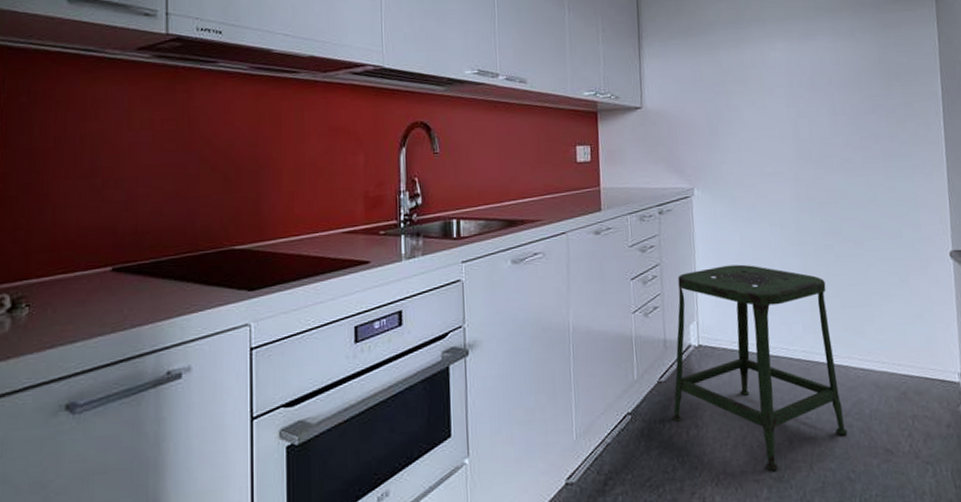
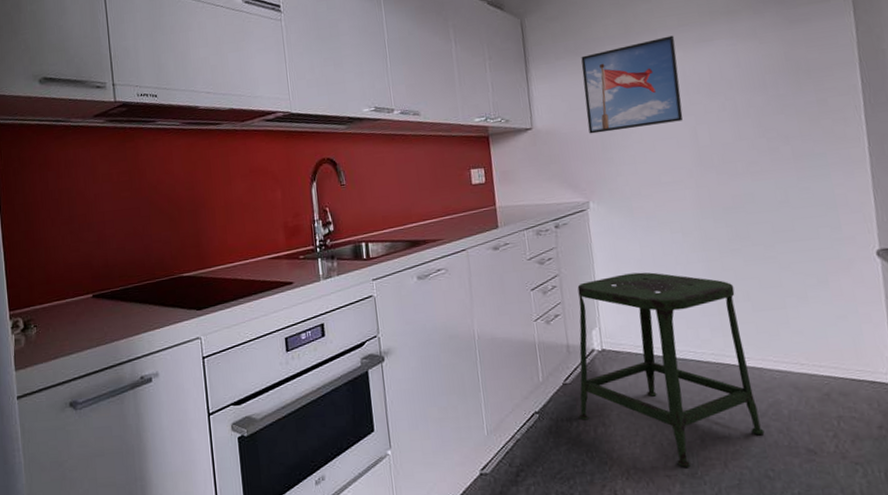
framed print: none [693,27,787,118] -> present [581,35,684,134]

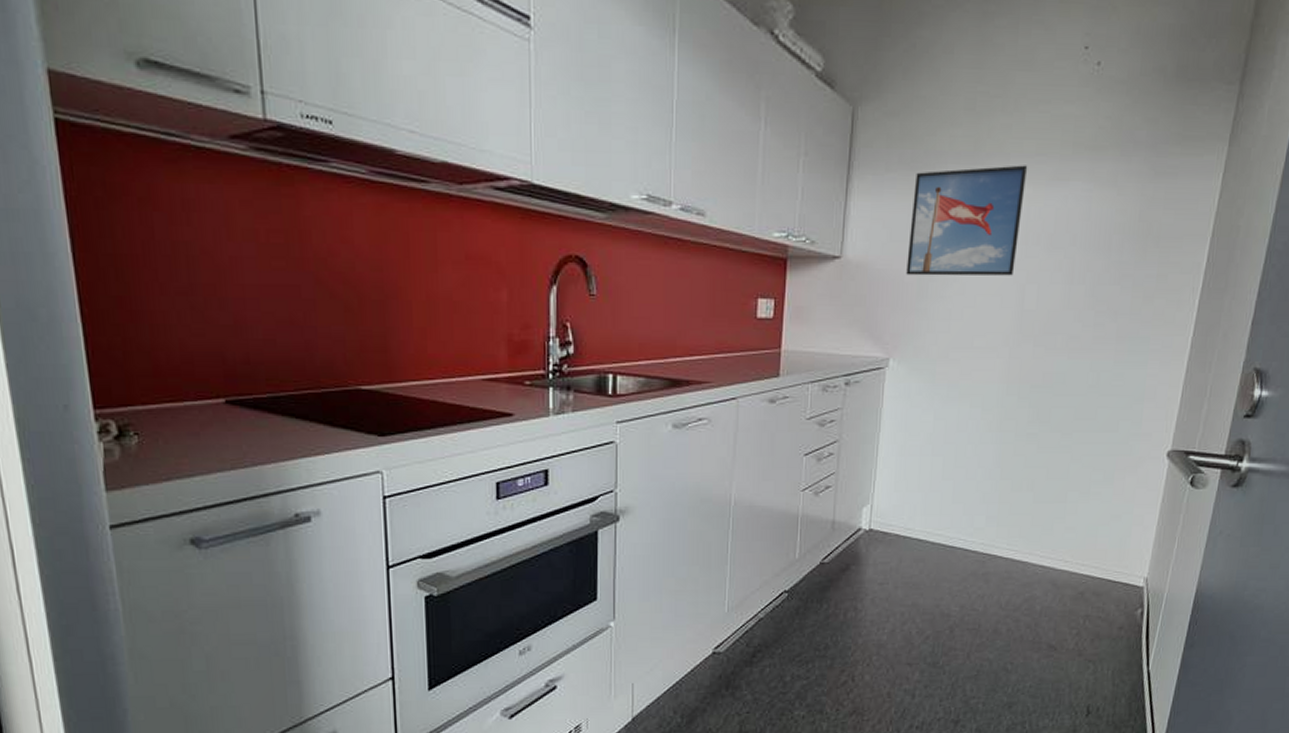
stool: present [577,272,765,467] -> none [830,448,1021,656]

